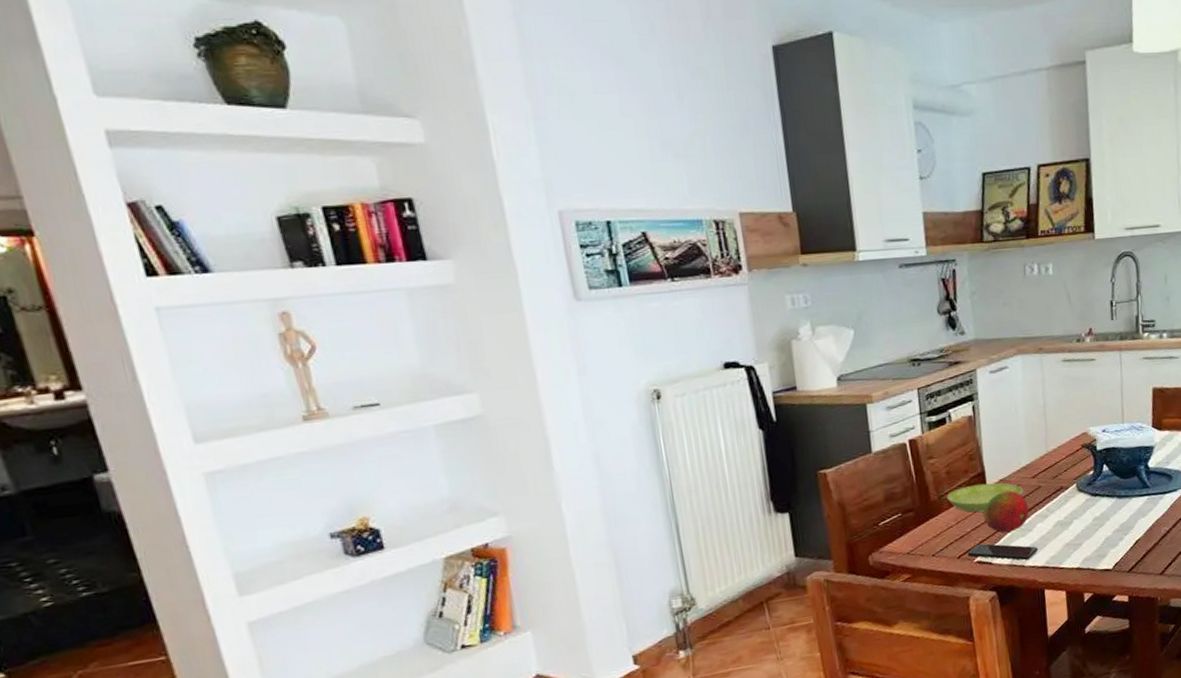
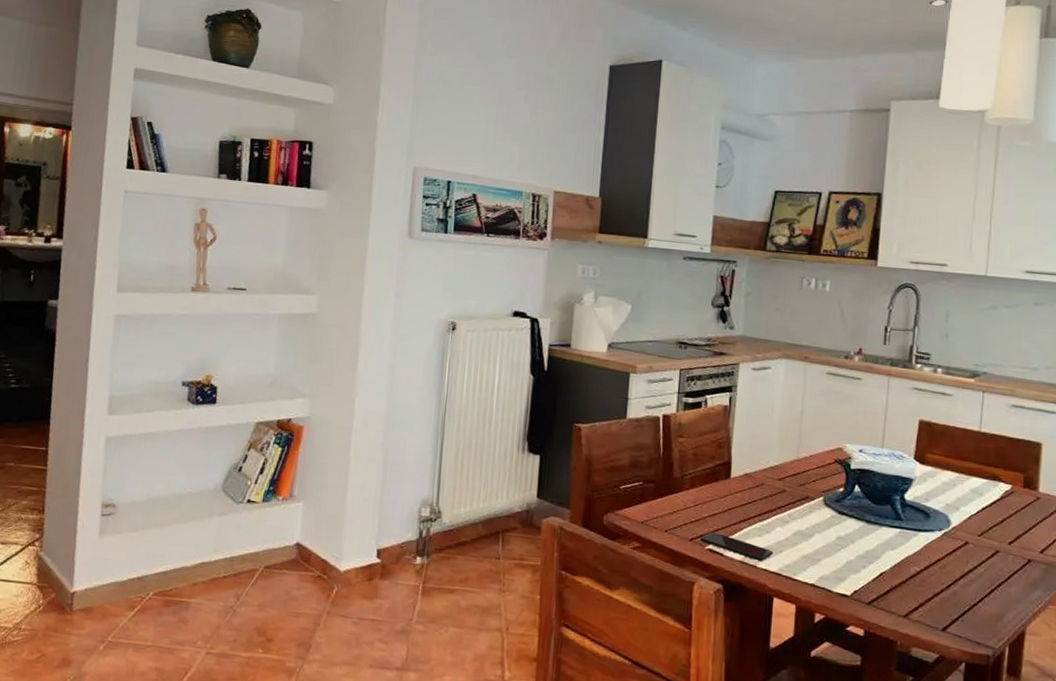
saucer: present [947,482,1023,513] -> none [689,472,767,501]
fruit: present [983,490,1029,533] -> none [722,486,770,529]

